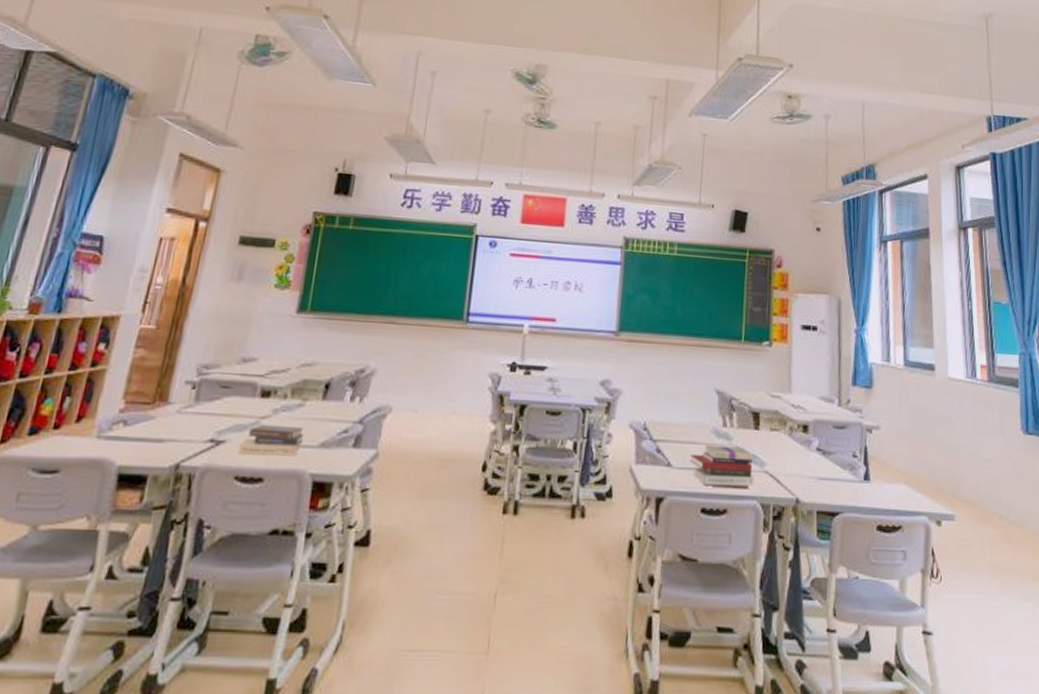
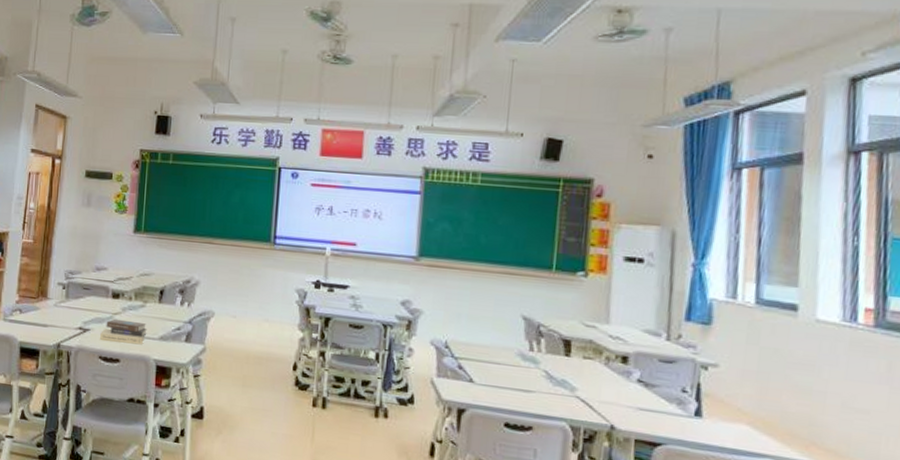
books: present [690,445,755,489] -> none [493,366,564,411]

